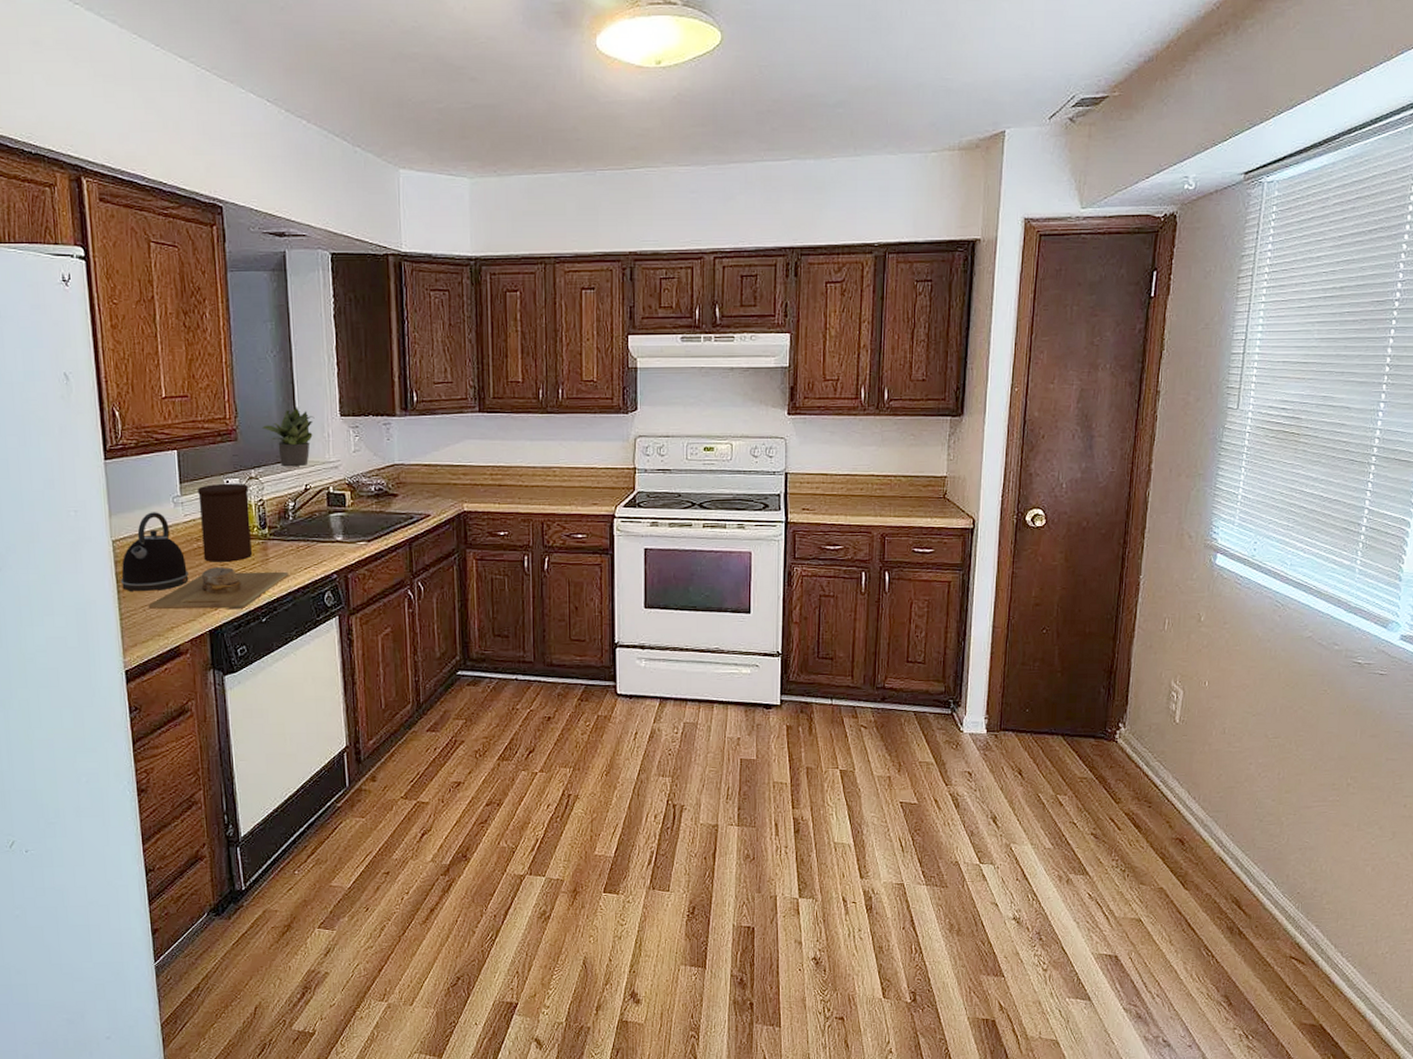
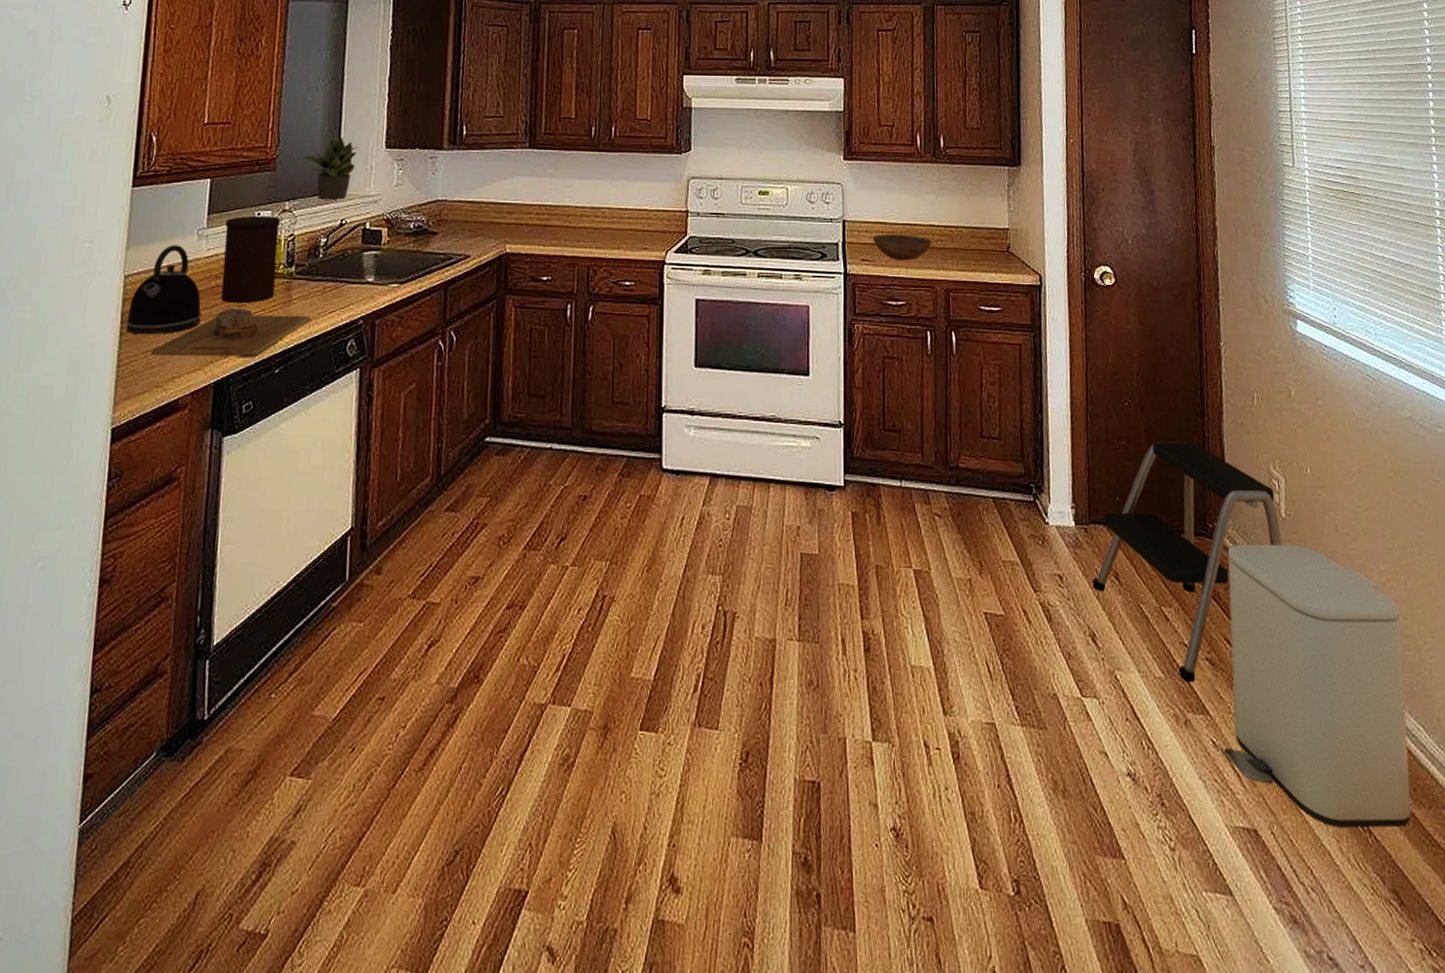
bowl: none [813,484,871,509] -> present [872,234,932,261]
step stool: none [998,662,1173,852] -> present [1093,441,1282,683]
pedal bin: none [1097,744,1270,954] -> present [1223,544,1412,828]

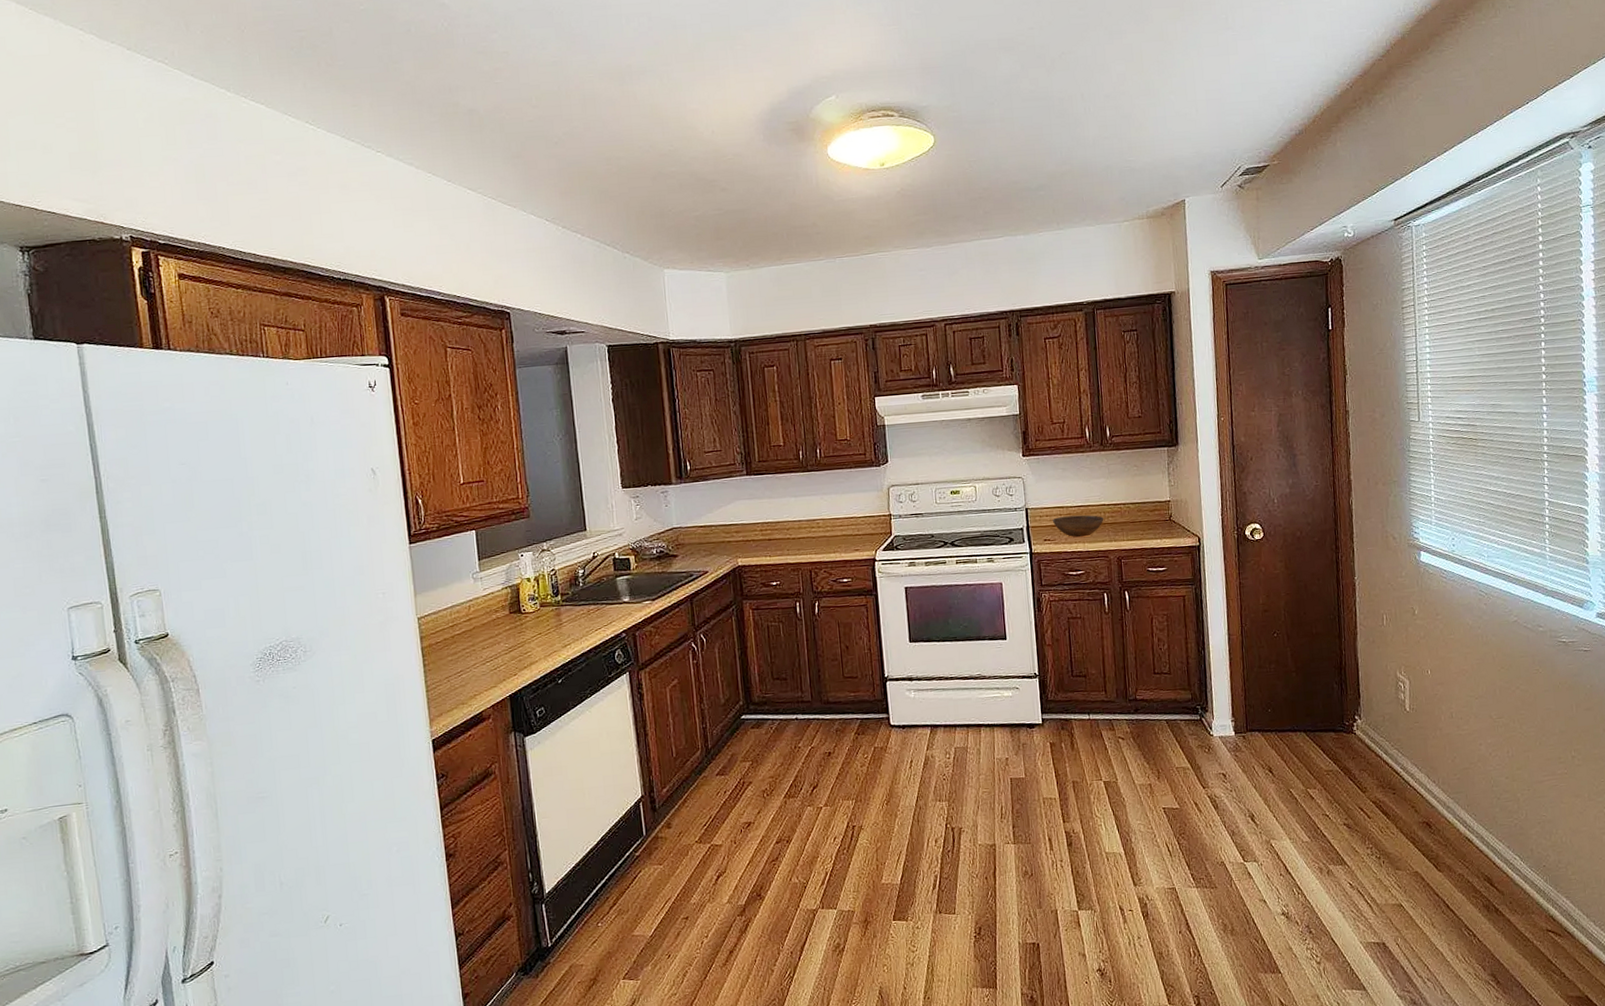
kettle: present [125,245,202,335] -> none [426,588,489,665]
cutting board: present [150,309,311,357] -> none [452,634,581,679]
canister: present [221,215,280,303] -> none [494,555,547,631]
potted plant: present [303,137,359,199] -> none [552,483,599,537]
step stool: present [1093,441,1282,683] -> none [1251,660,1406,843]
pedal bin: present [1223,544,1412,828] -> none [1358,731,1508,935]

